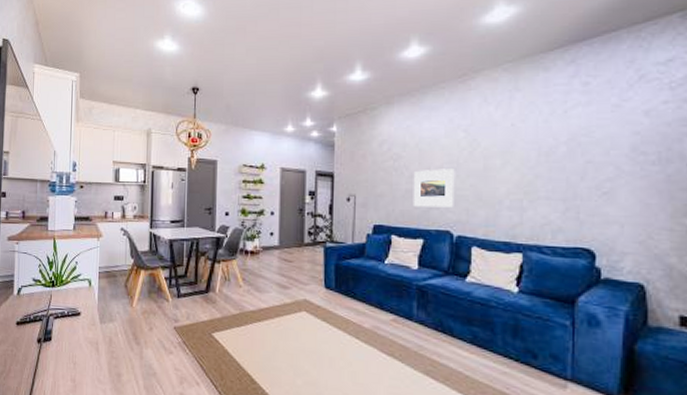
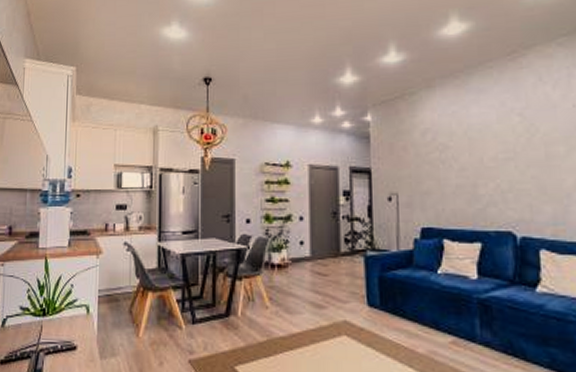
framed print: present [413,169,455,208] -> none [464,159,515,205]

